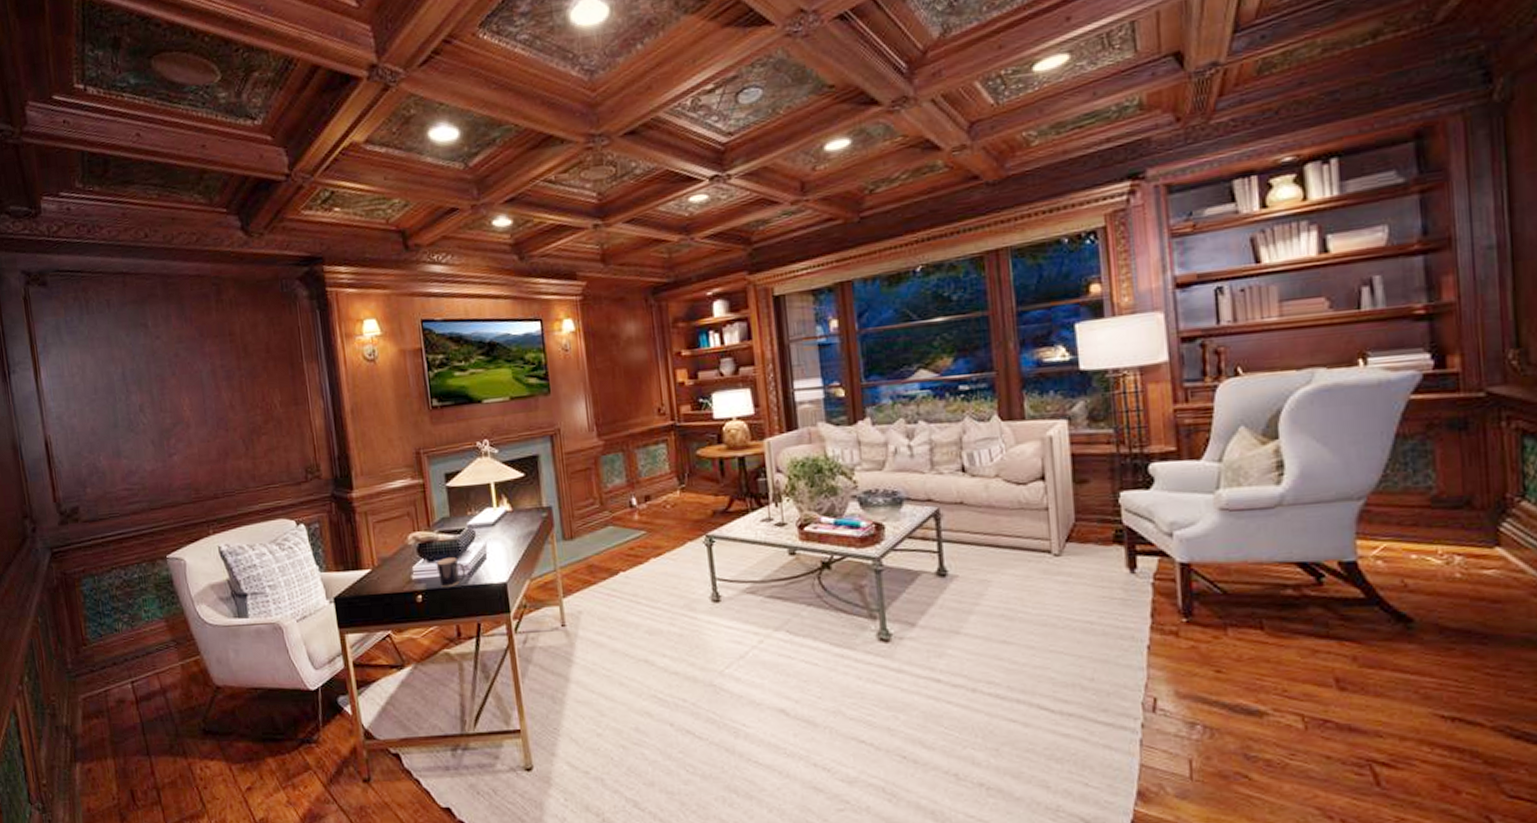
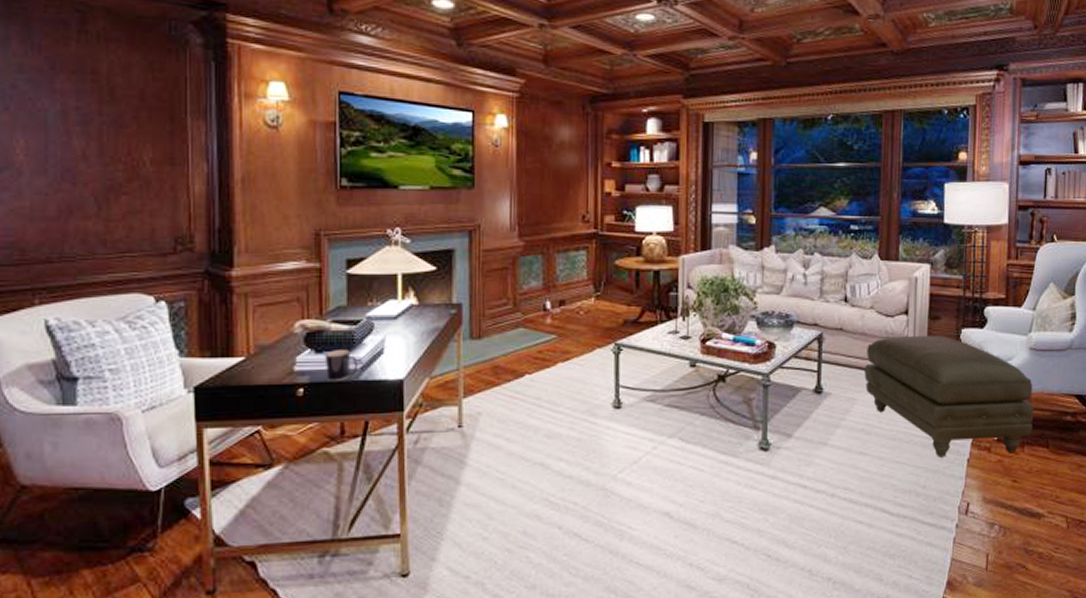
ottoman: none [996,501,1237,645] -> present [864,335,1034,458]

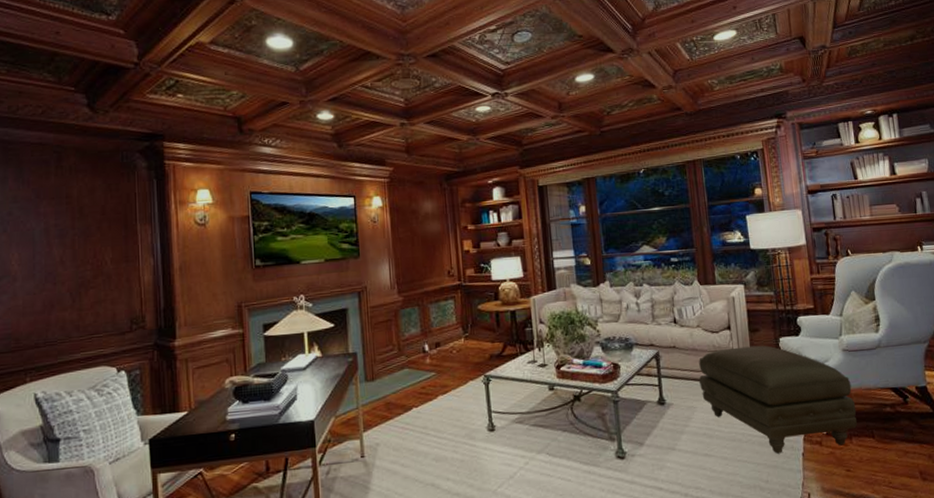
mug: present [324,348,359,382] -> none [250,398,277,427]

